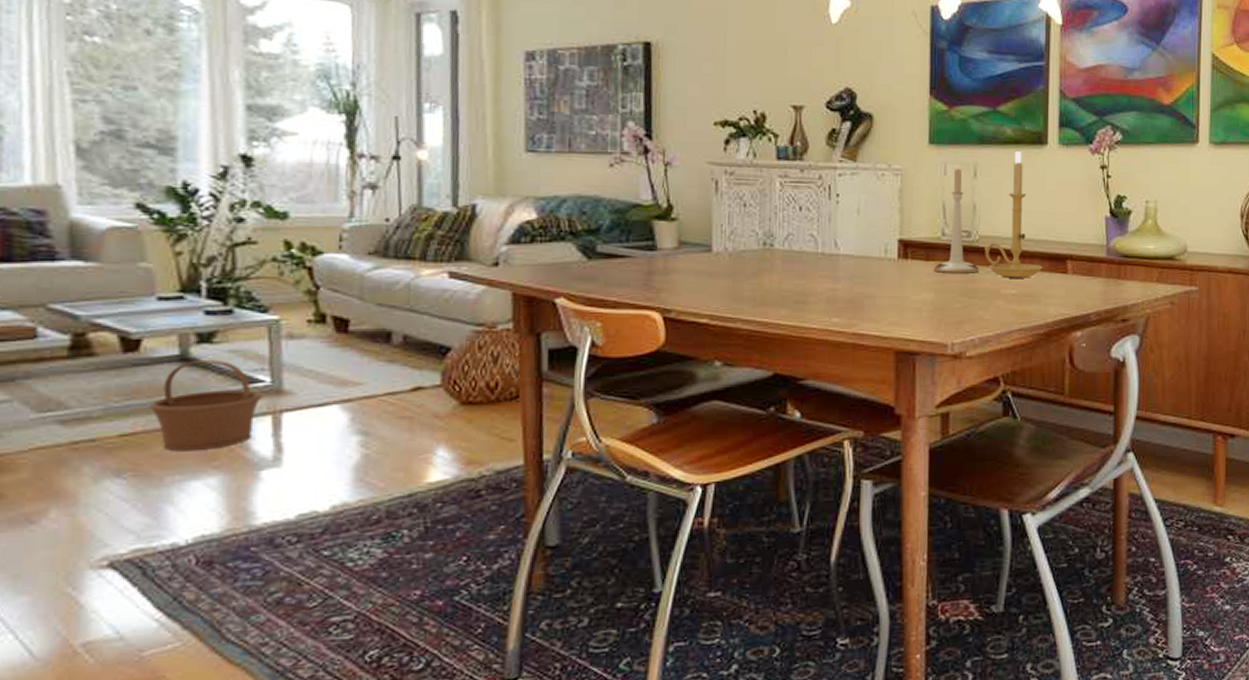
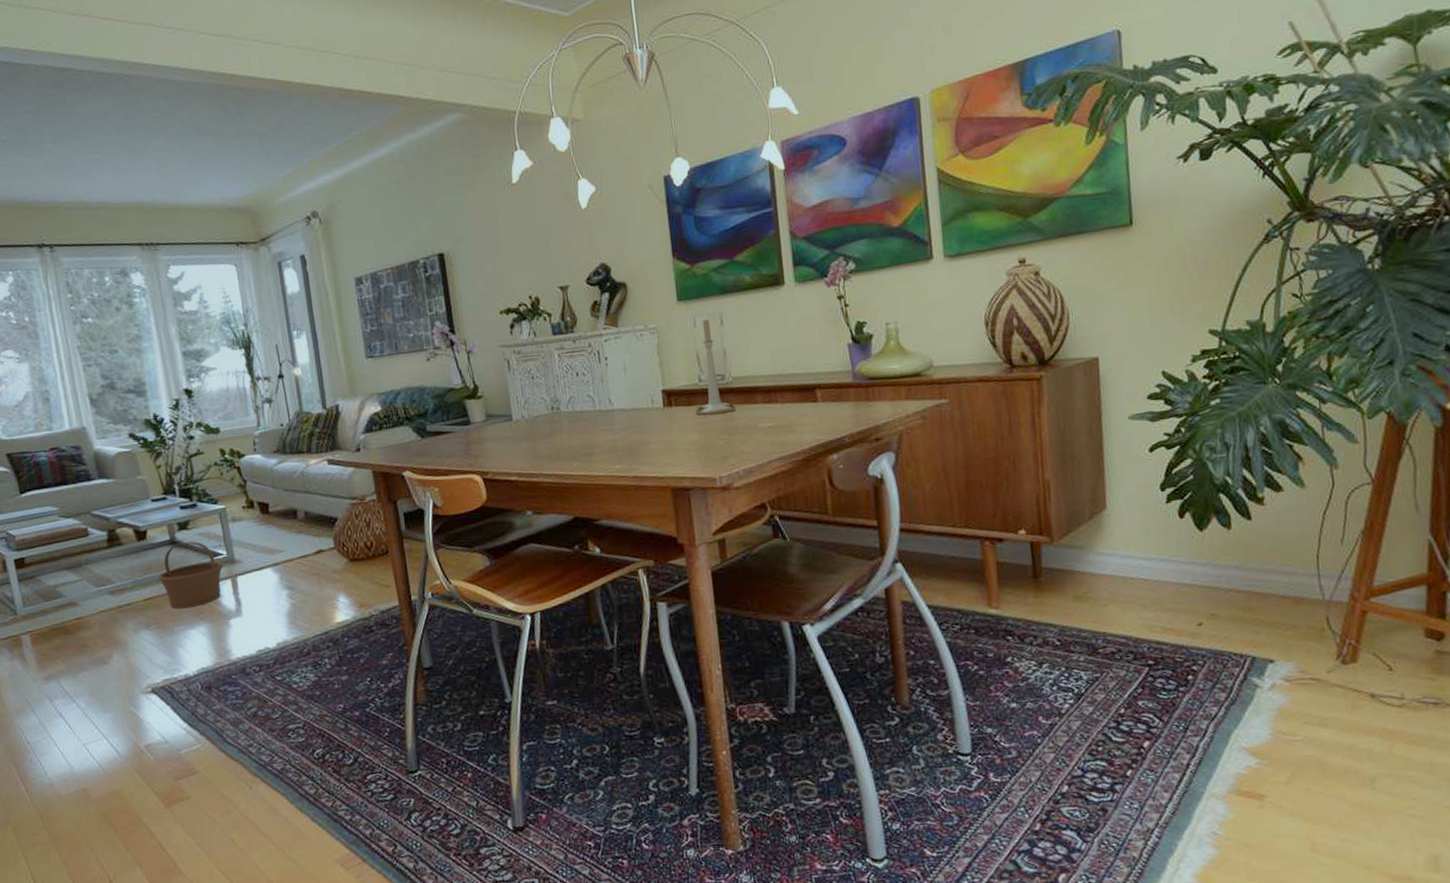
candle holder: present [984,151,1043,278] -> none [737,295,794,413]

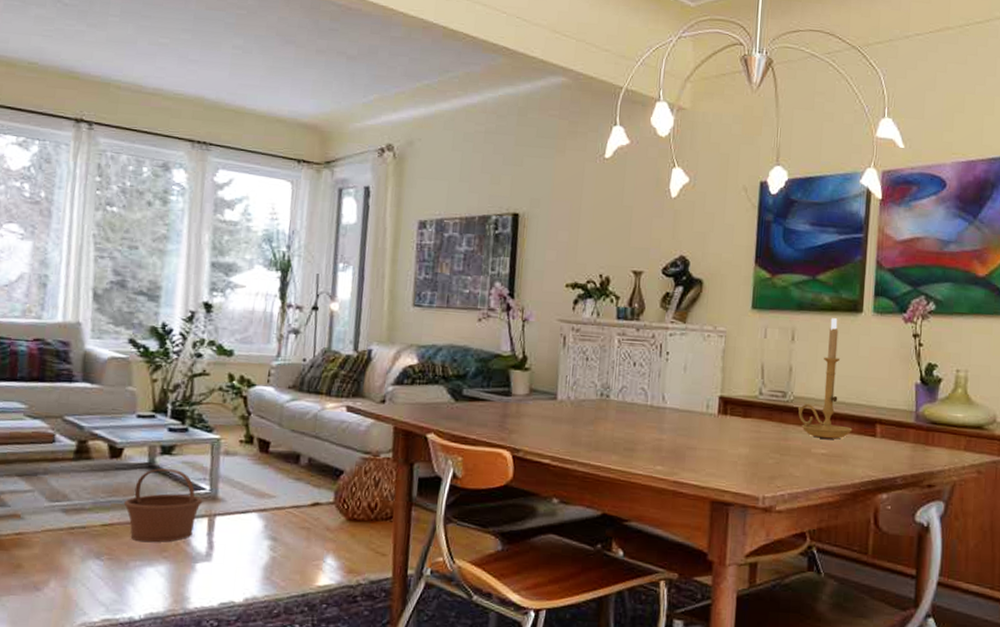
candlestick: present [695,319,736,416] -> none [749,332,792,432]
candle holder: none [737,295,794,413] -> present [797,318,853,439]

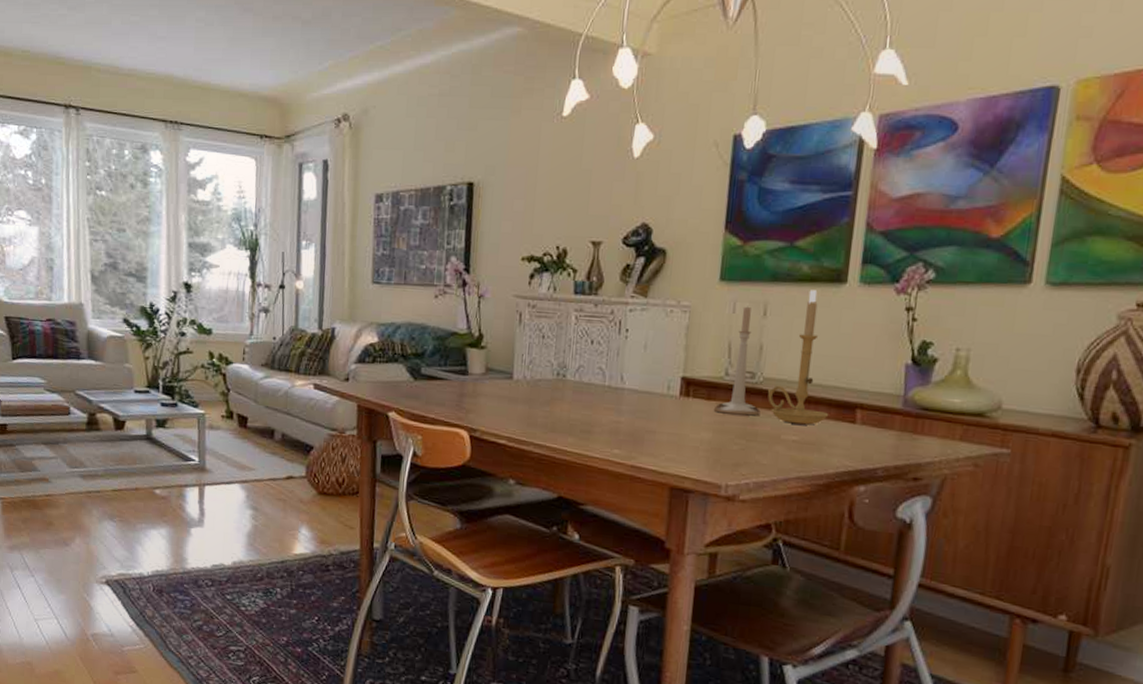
basket: present [123,468,203,543] -> none [128,440,194,508]
candlestick: none [749,332,792,432] -> present [713,306,761,416]

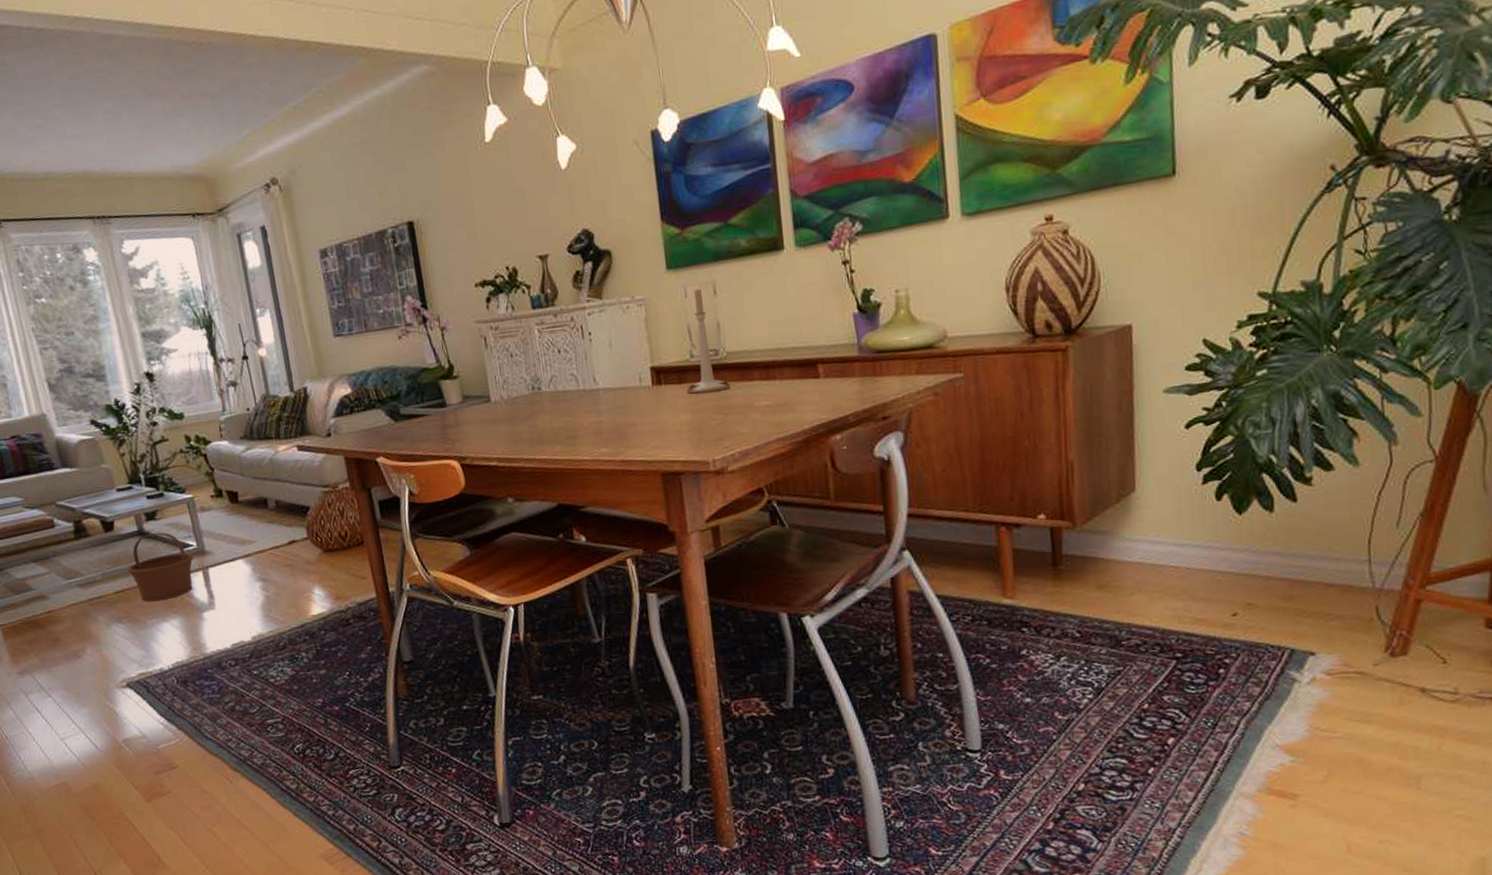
basket: none [128,440,194,508] -> present [127,532,194,601]
candle holder: present [767,290,829,425] -> none [732,261,794,391]

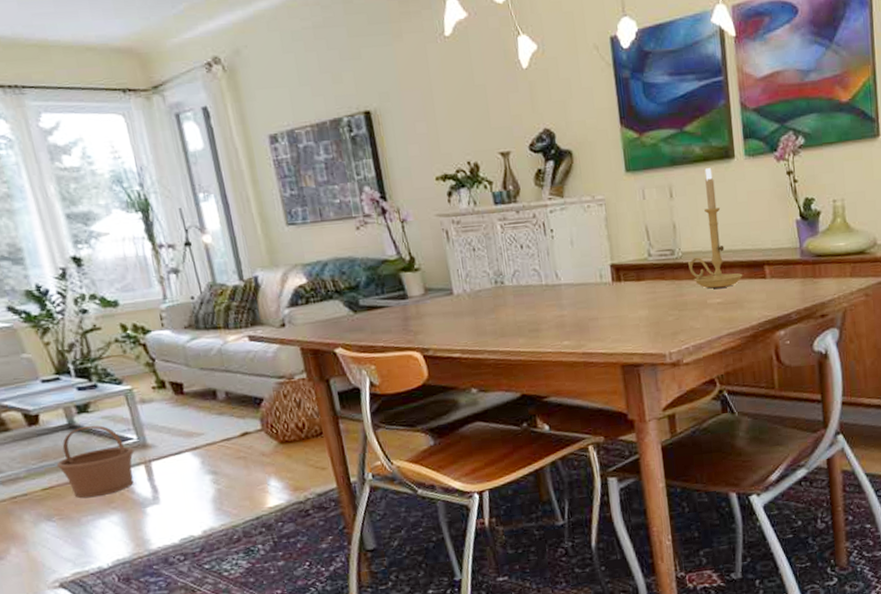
candlestick: present [686,288,731,394] -> none [644,191,686,291]
candle holder: none [732,261,794,391] -> present [687,168,743,289]

